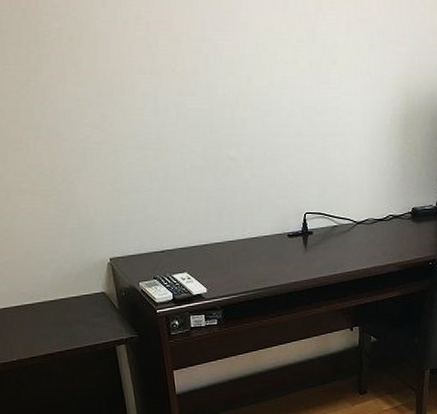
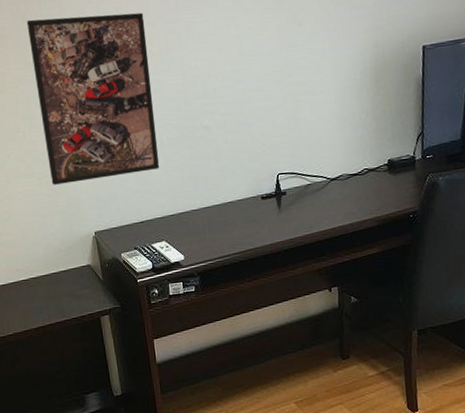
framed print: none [28,16,183,205] -> present [26,12,160,185]

